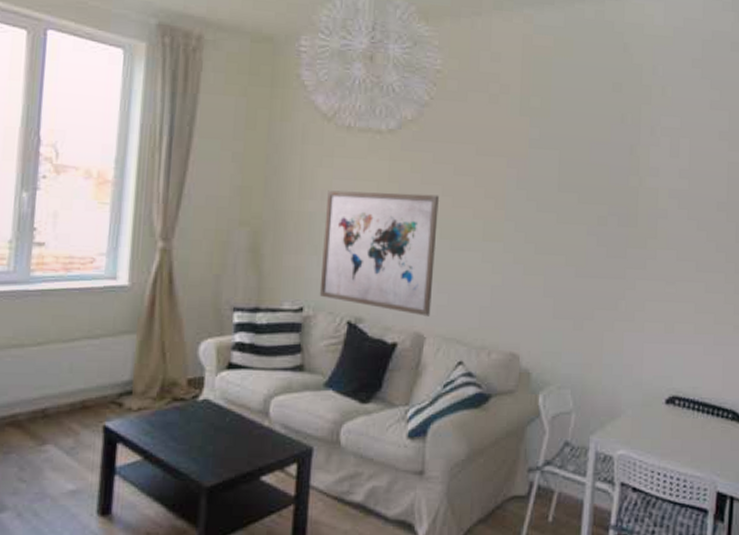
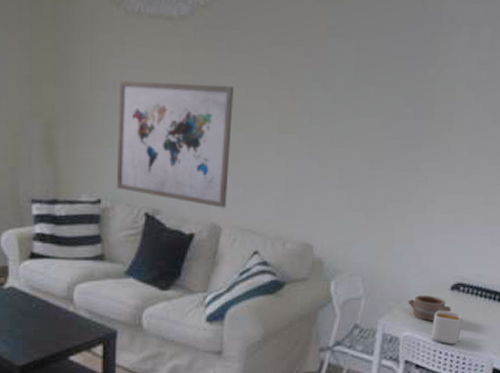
pottery: none [621,409,668,438] -> present [408,295,452,321]
mug: none [648,426,680,465] -> present [431,310,463,345]

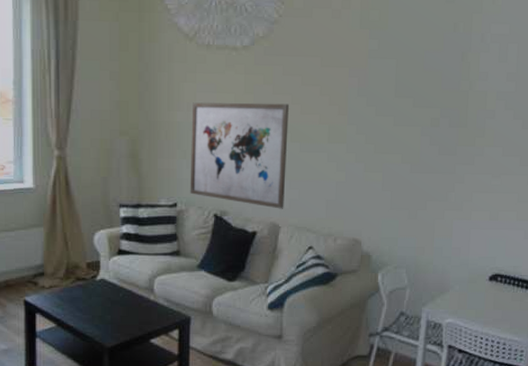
pottery: present [408,295,452,321] -> none [449,285,490,309]
mug: present [431,310,463,345] -> none [472,299,501,331]

